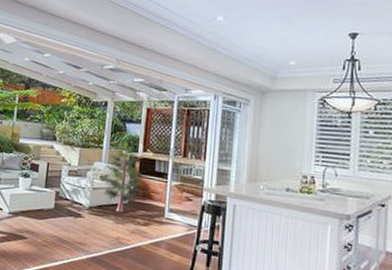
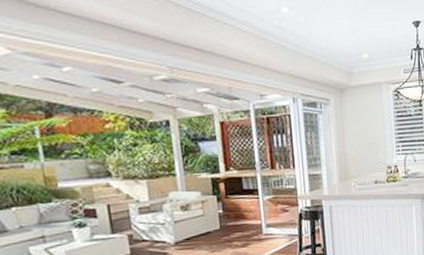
pine tree: present [101,142,143,214] -> none [182,164,234,241]

